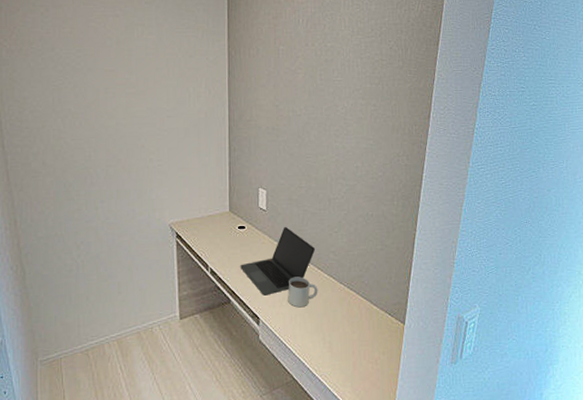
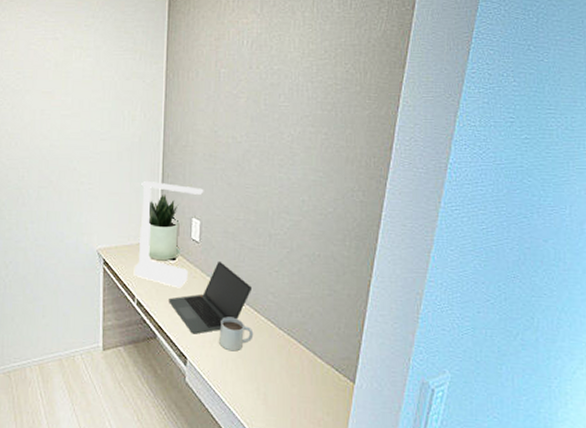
desk lamp: none [207,155,269,254] -> present [135,181,204,287]
planter: none [217,168,249,230] -> present [148,195,180,261]

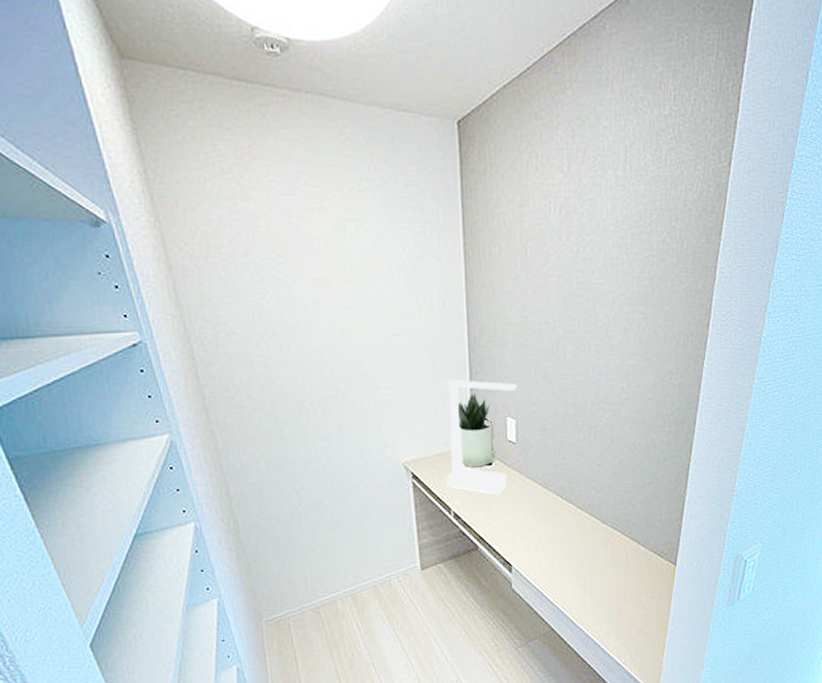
laptop: present [168,261,251,334] -> none [488,460,574,540]
mug: present [219,317,254,352] -> none [543,517,578,552]

